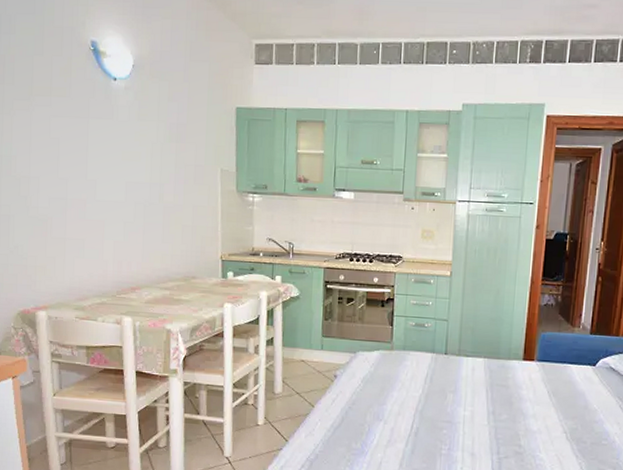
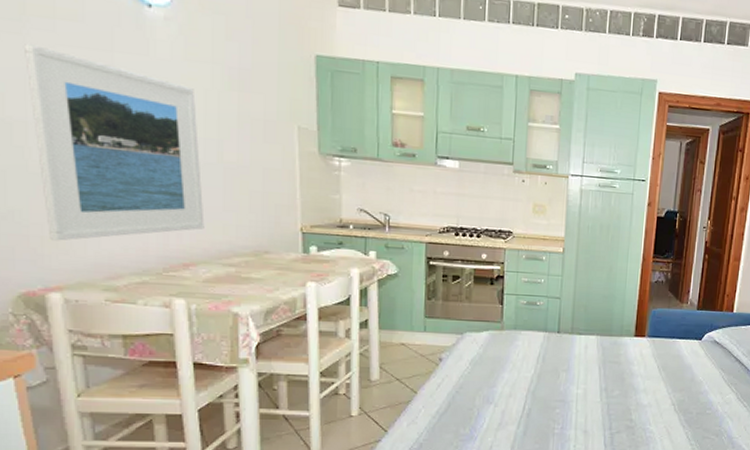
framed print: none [30,117,148,270] -> present [24,44,205,241]

